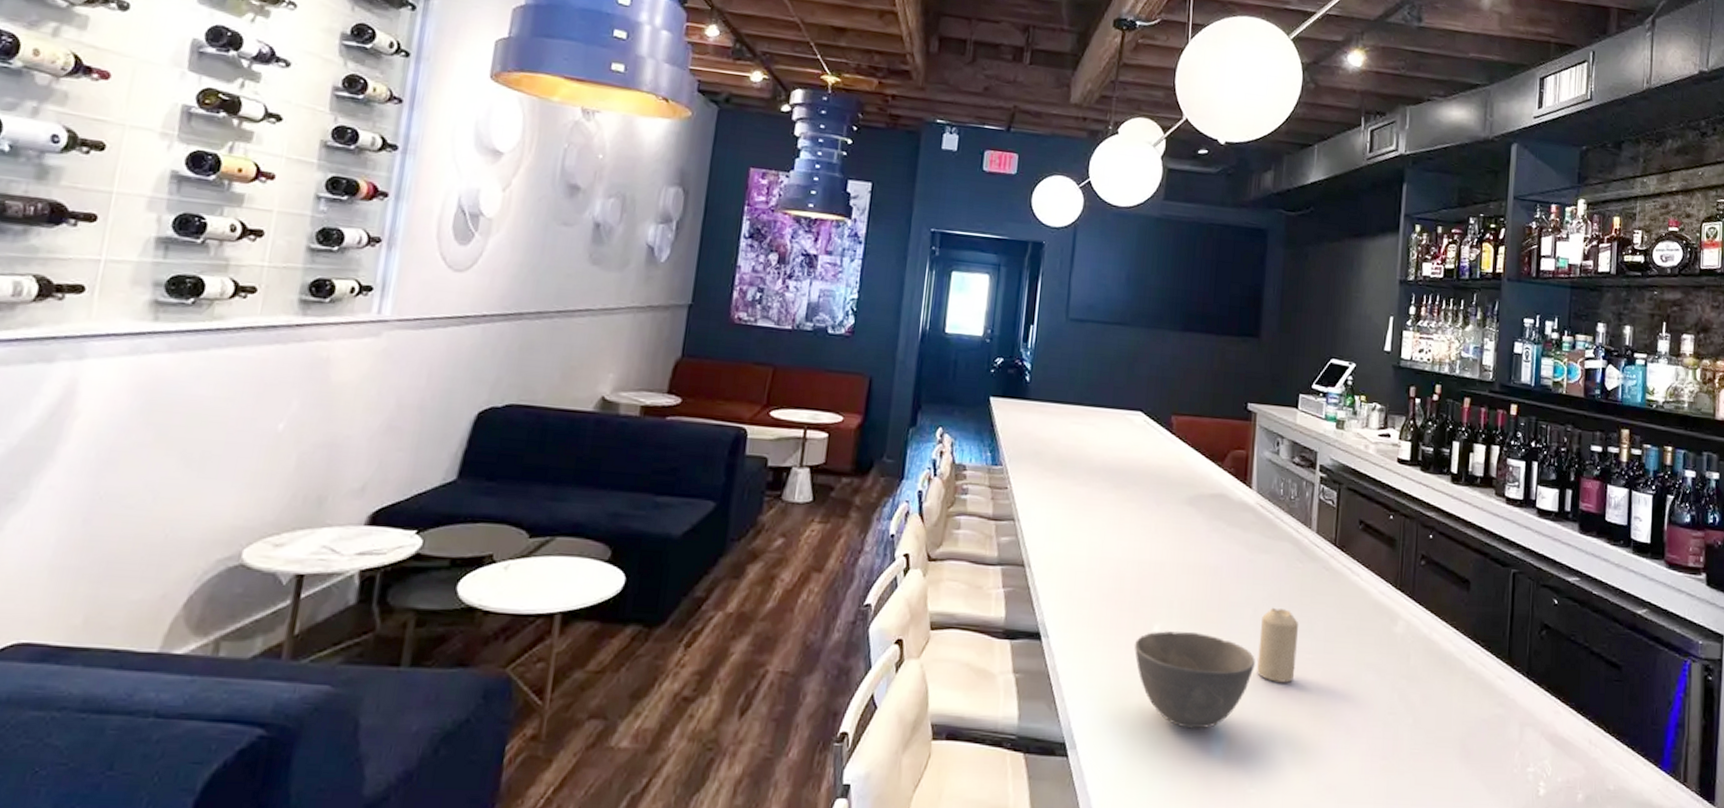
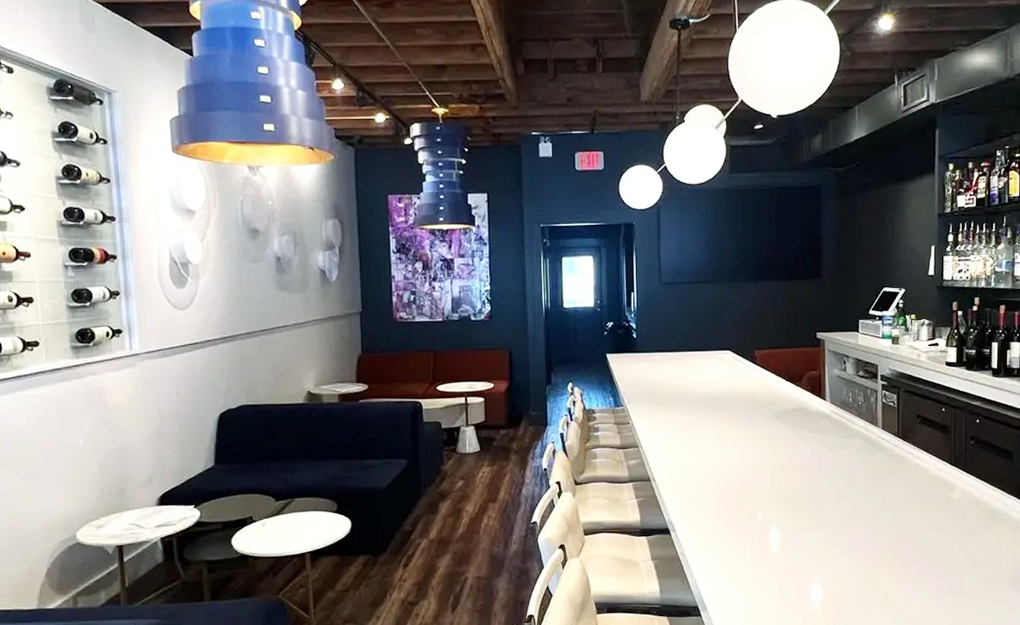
bowl: present [1134,631,1255,729] -> none [743,515,840,587]
candle: present [1257,607,1299,683] -> none [842,490,874,546]

